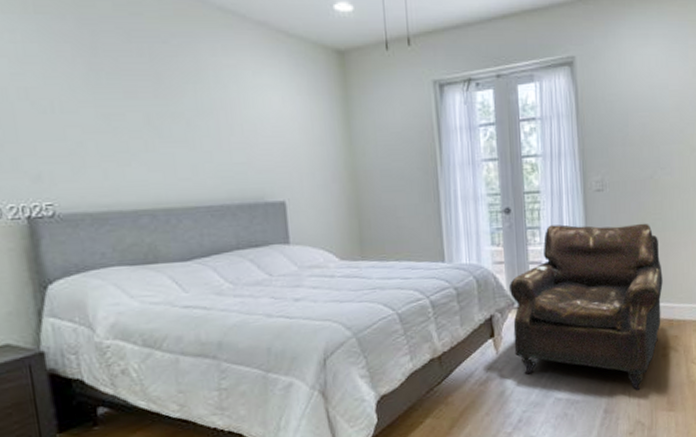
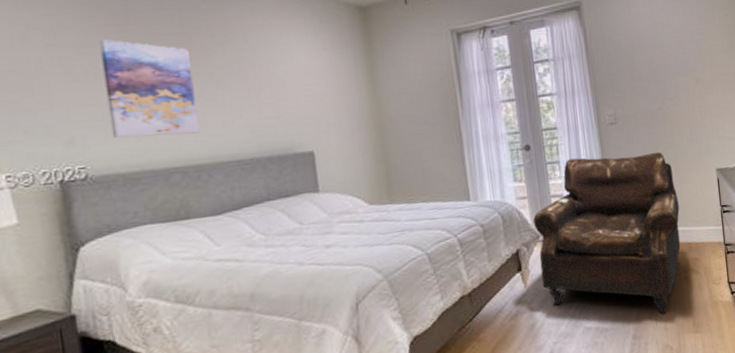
wall art: none [66,72,168,177] -> present [99,39,199,138]

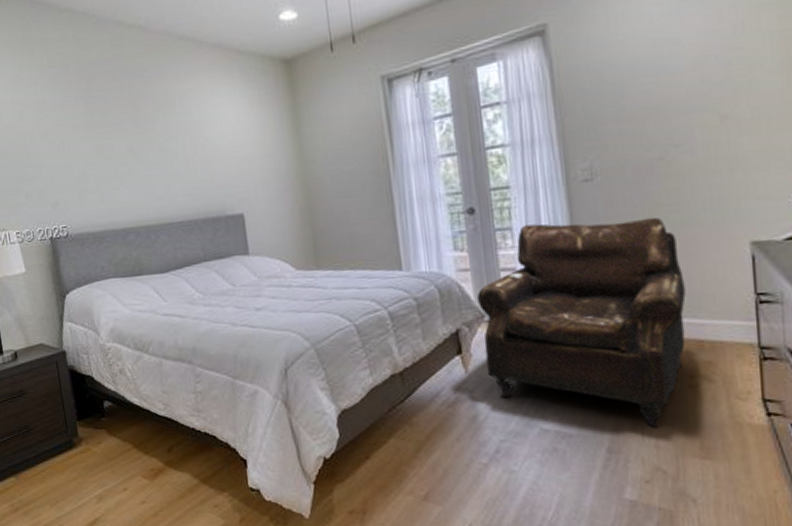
wall art: present [99,39,199,138] -> none [71,112,147,201]

